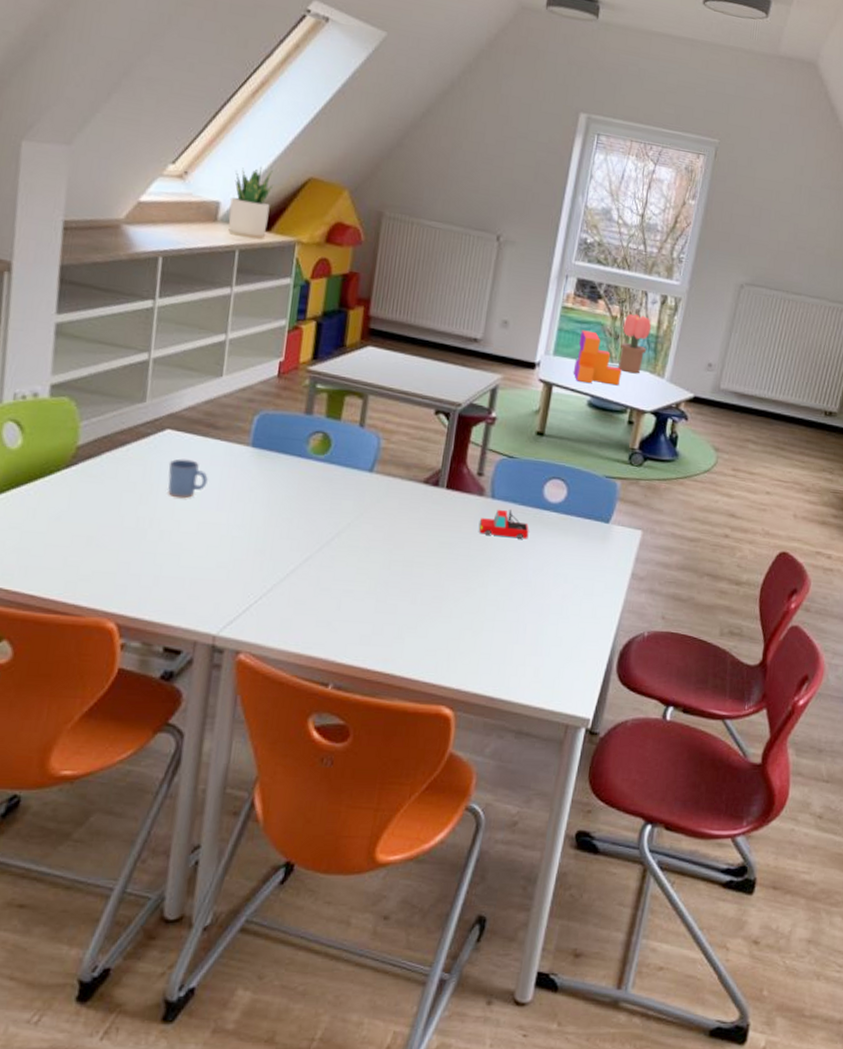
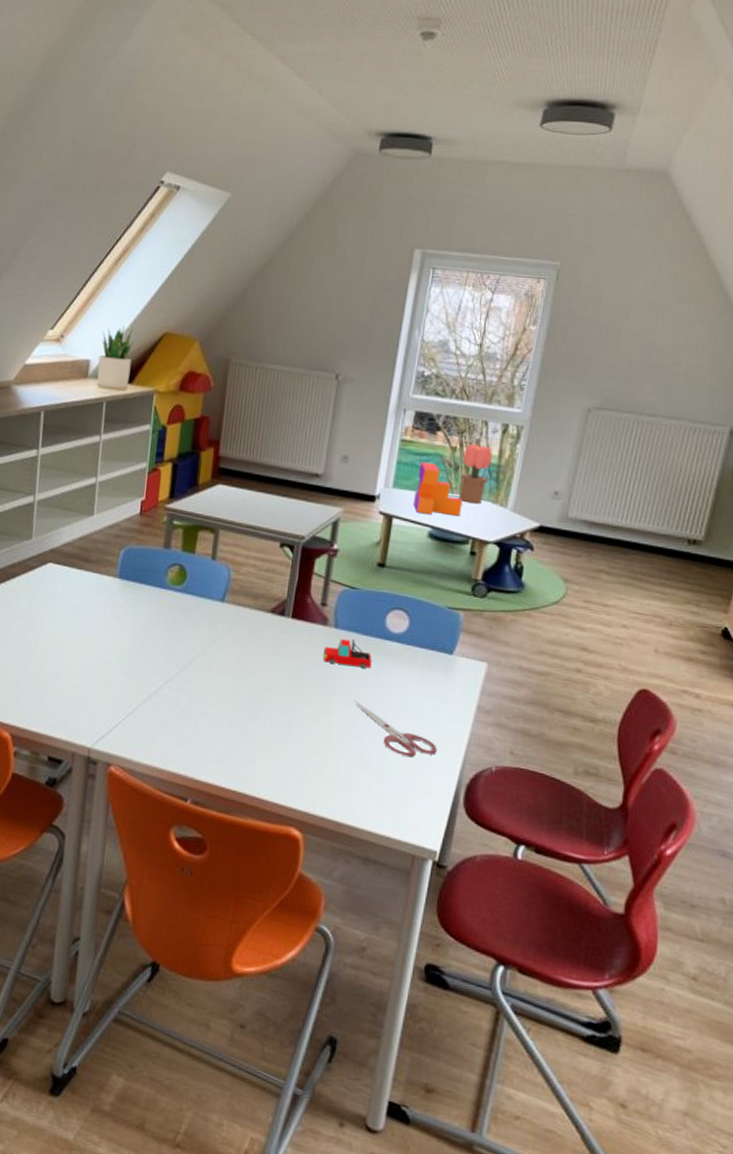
mug: present [168,458,208,498] -> none [50,589,83,624]
scissors: none [510,573,592,626] -> present [354,701,437,757]

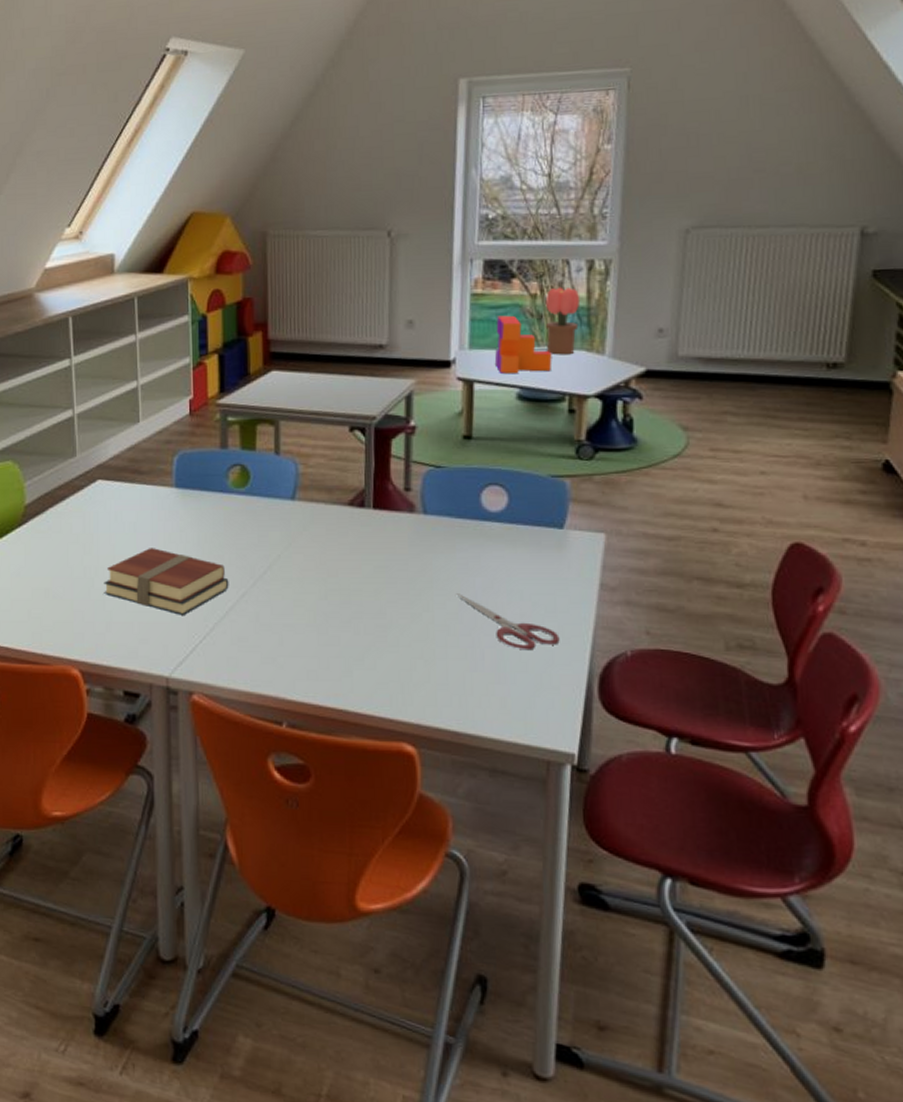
books: none [41,630,156,694] -> present [104,548,229,615]
planter: present [97,325,134,392] -> none [123,211,160,285]
toy truck: present [323,638,372,669] -> none [414,525,471,555]

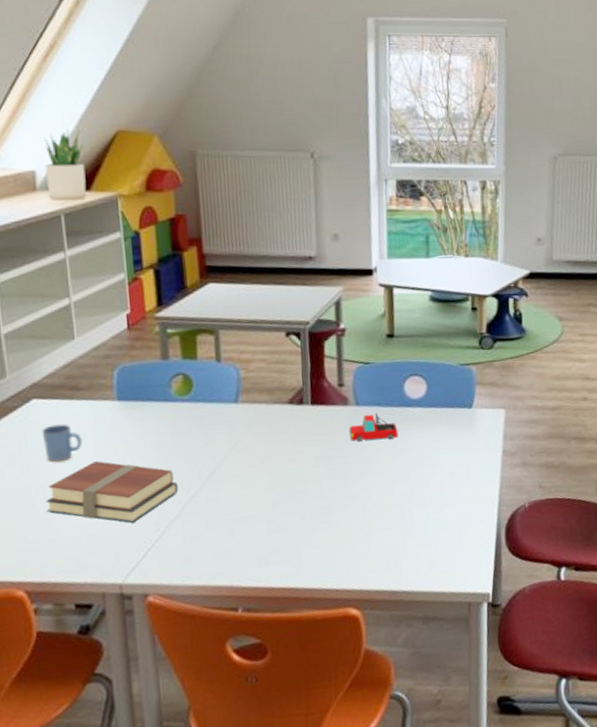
mug: none [104,507,140,544] -> present [41,424,82,462]
planter: none [123,211,160,285] -> present [44,128,87,202]
toy truck: none [414,525,471,555] -> present [349,413,399,442]
scissors: present [456,594,560,649] -> none [388,472,474,513]
toy blocks: present [494,315,552,374] -> none [409,228,457,280]
potted flower: present [545,287,581,355] -> none [449,204,477,262]

